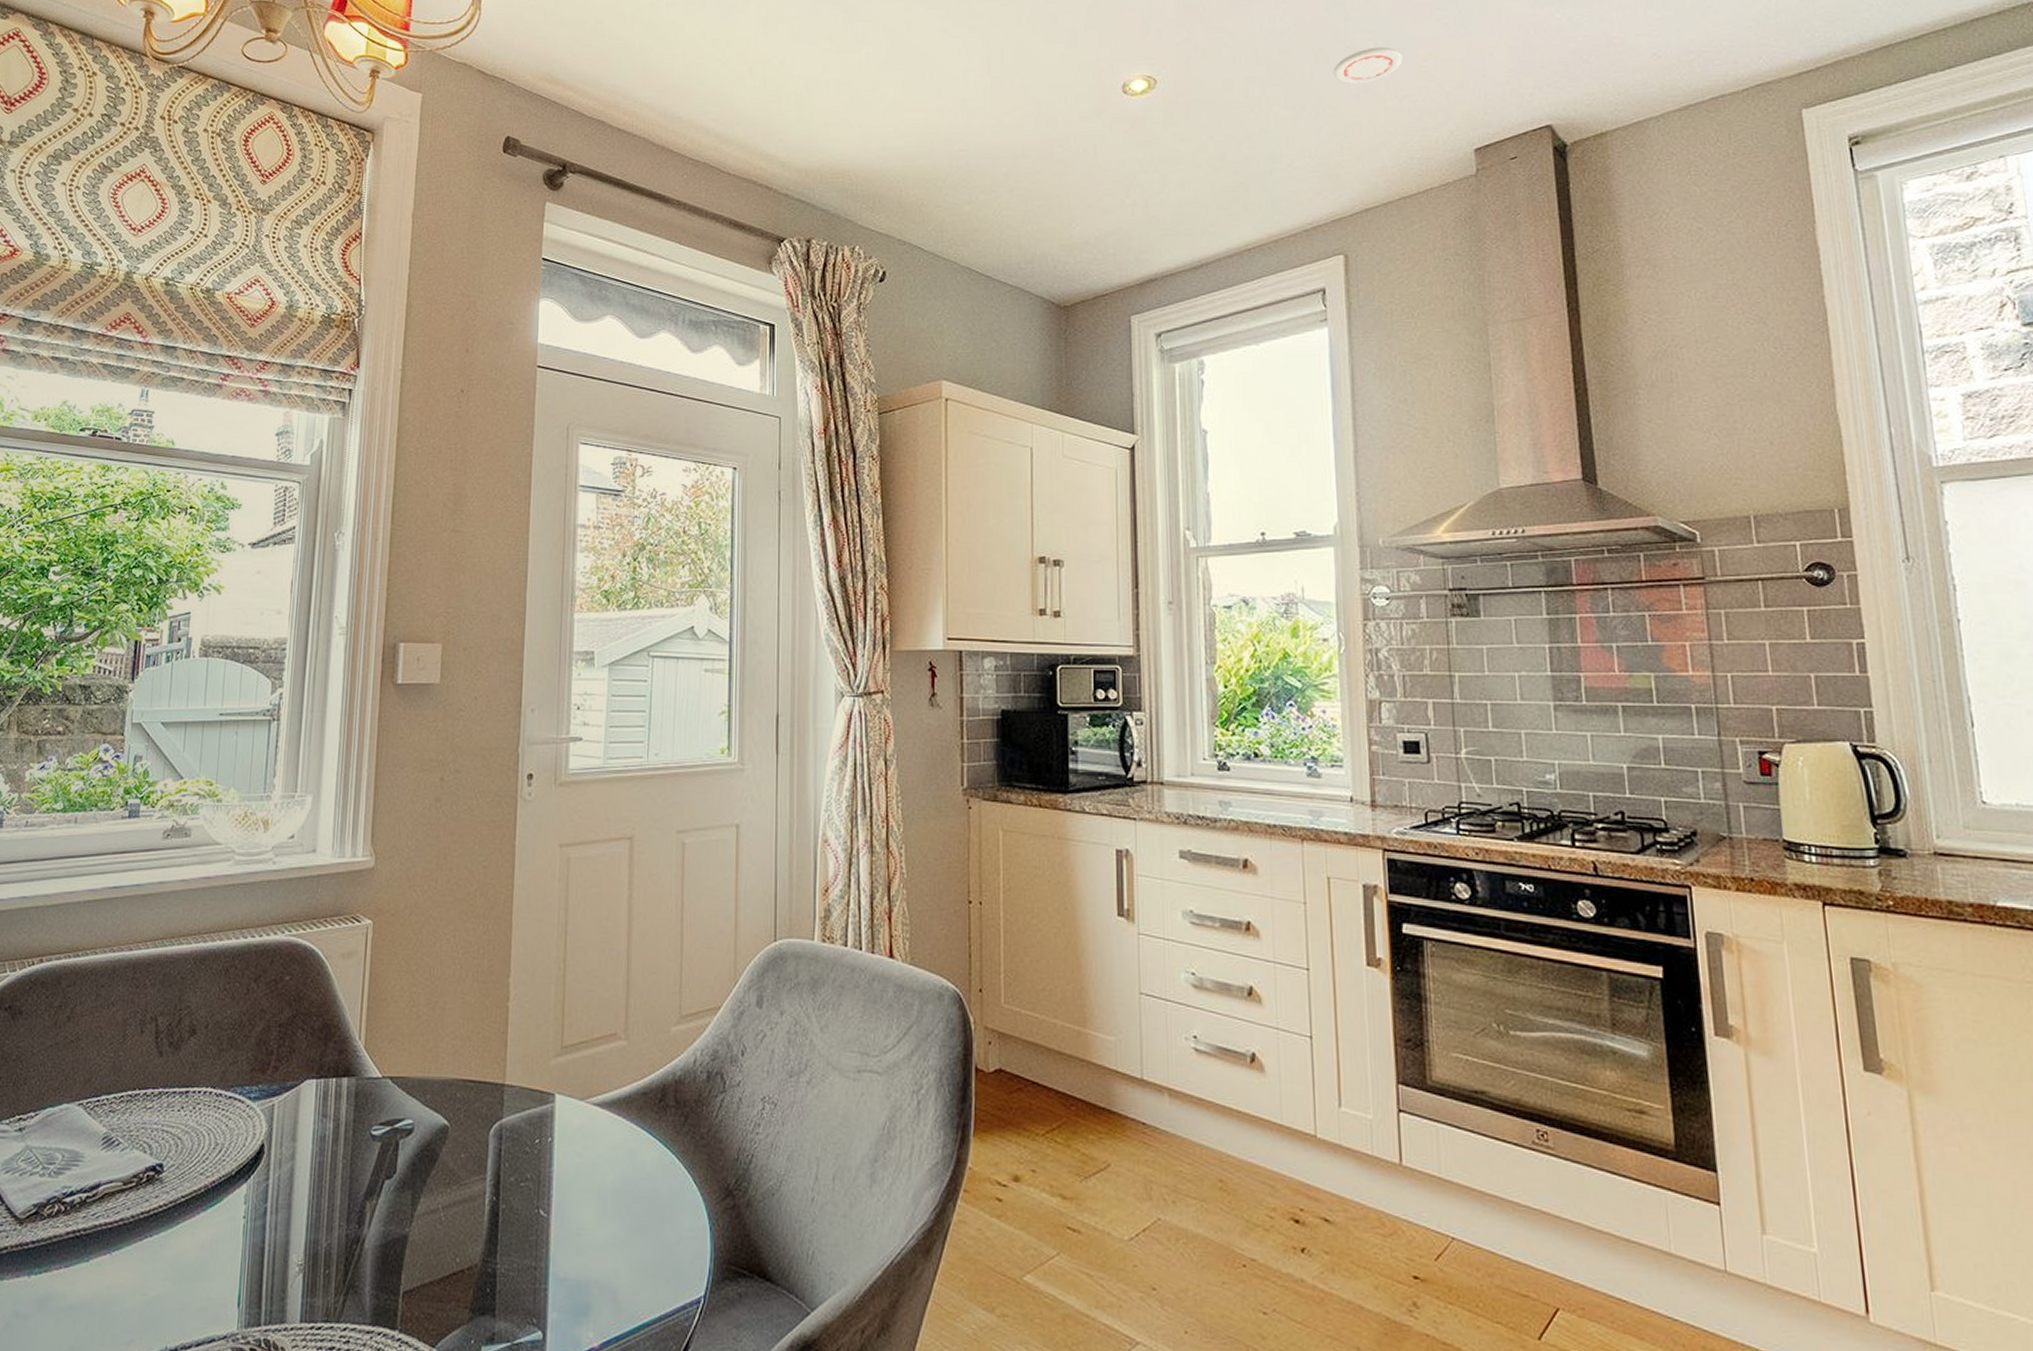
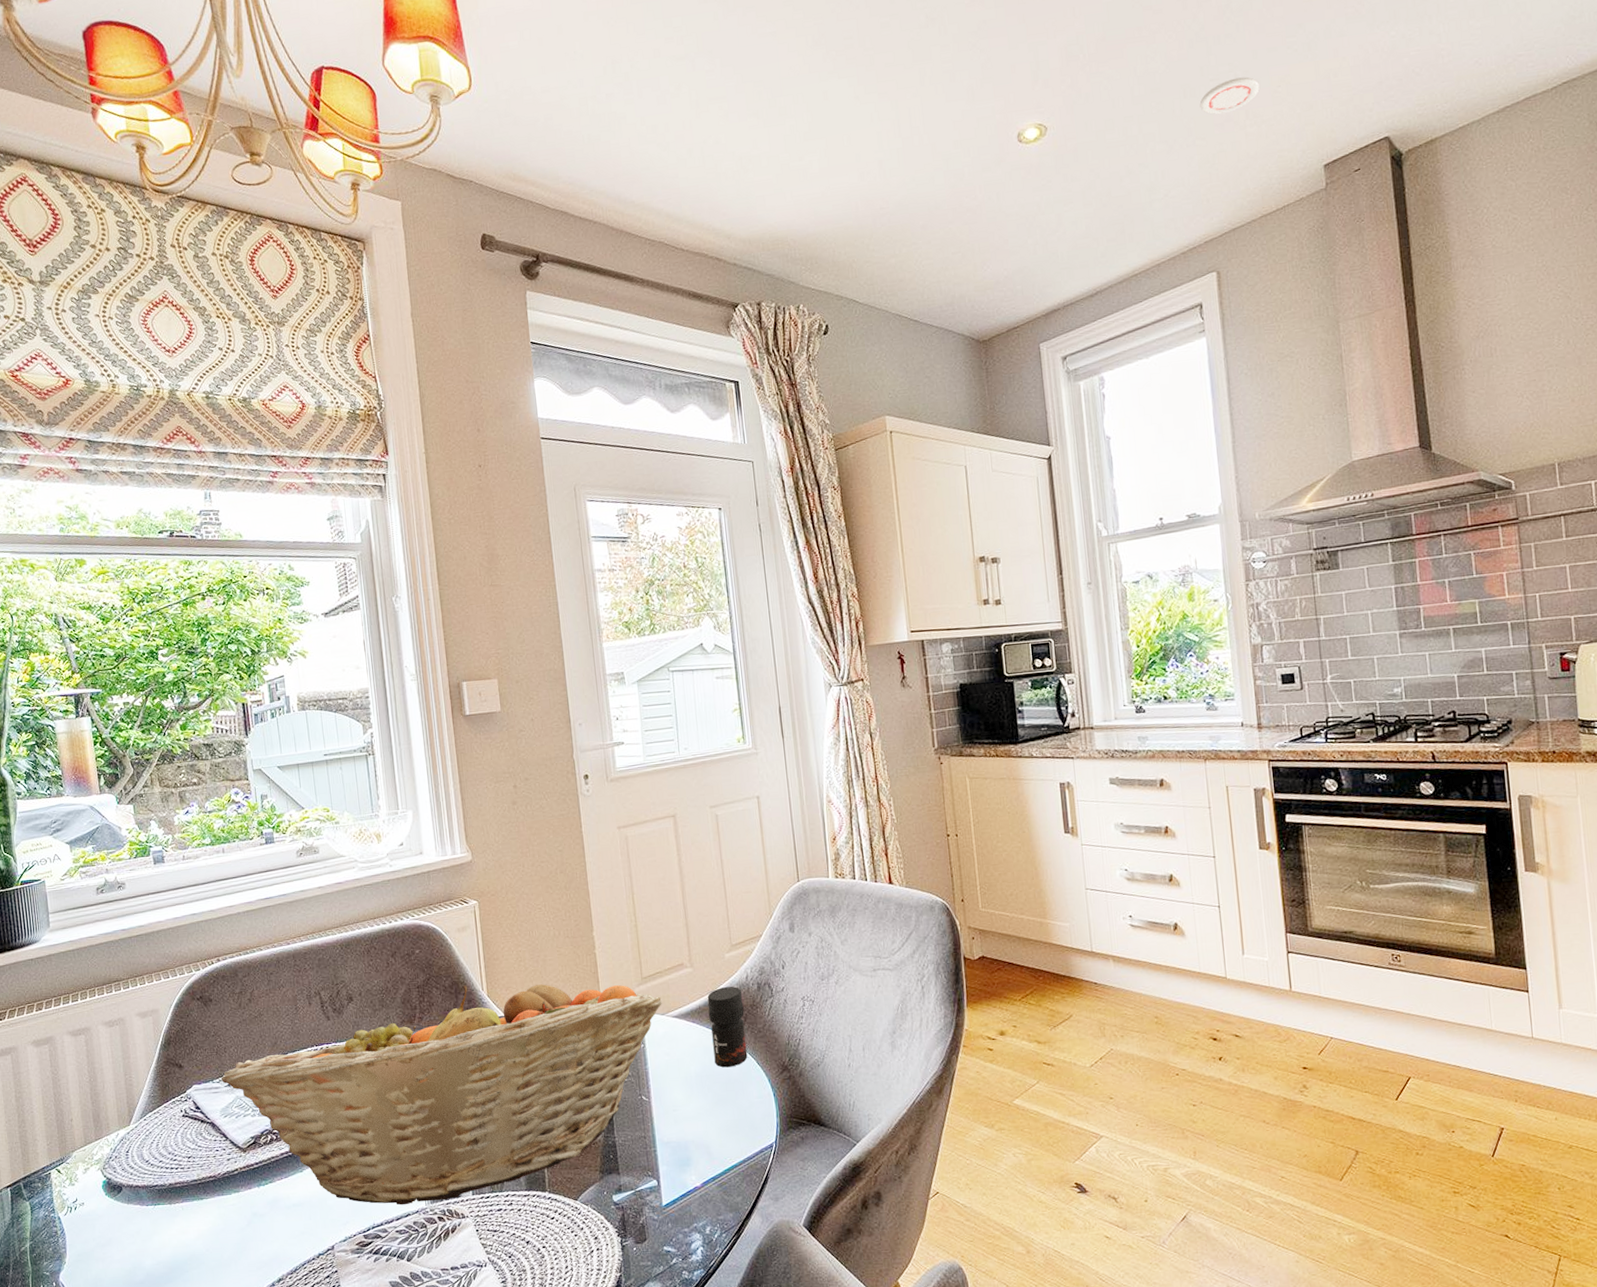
fruit basket: none [11,1029,583,1326] -> present [220,984,662,1205]
jar: none [639,1071,686,1183] -> present [707,986,748,1068]

